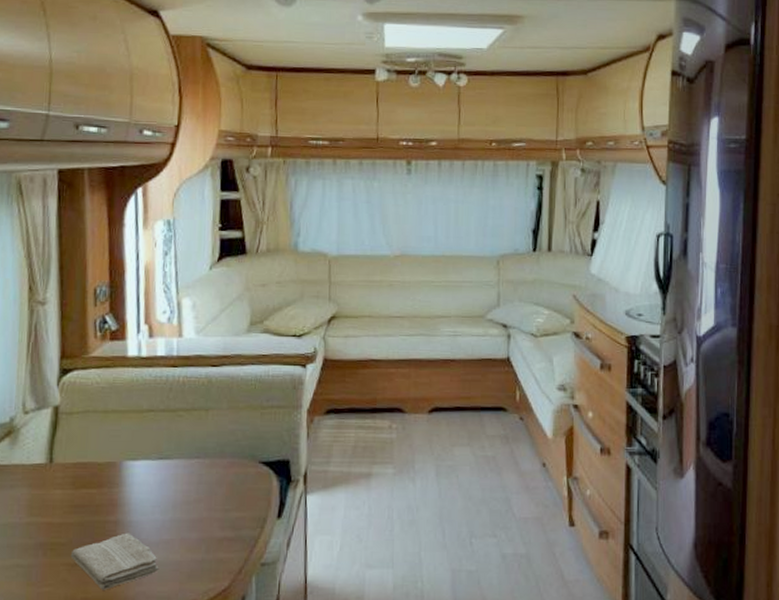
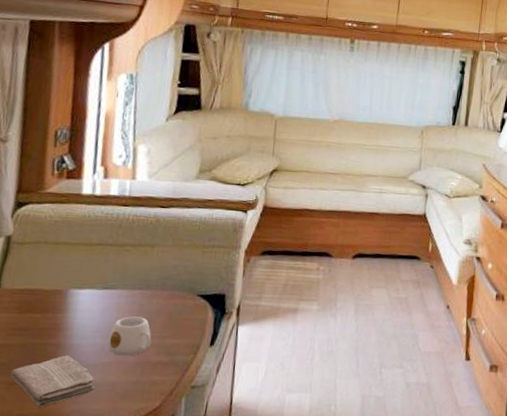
mug: none [169,488,214,532] -> present [108,316,152,356]

